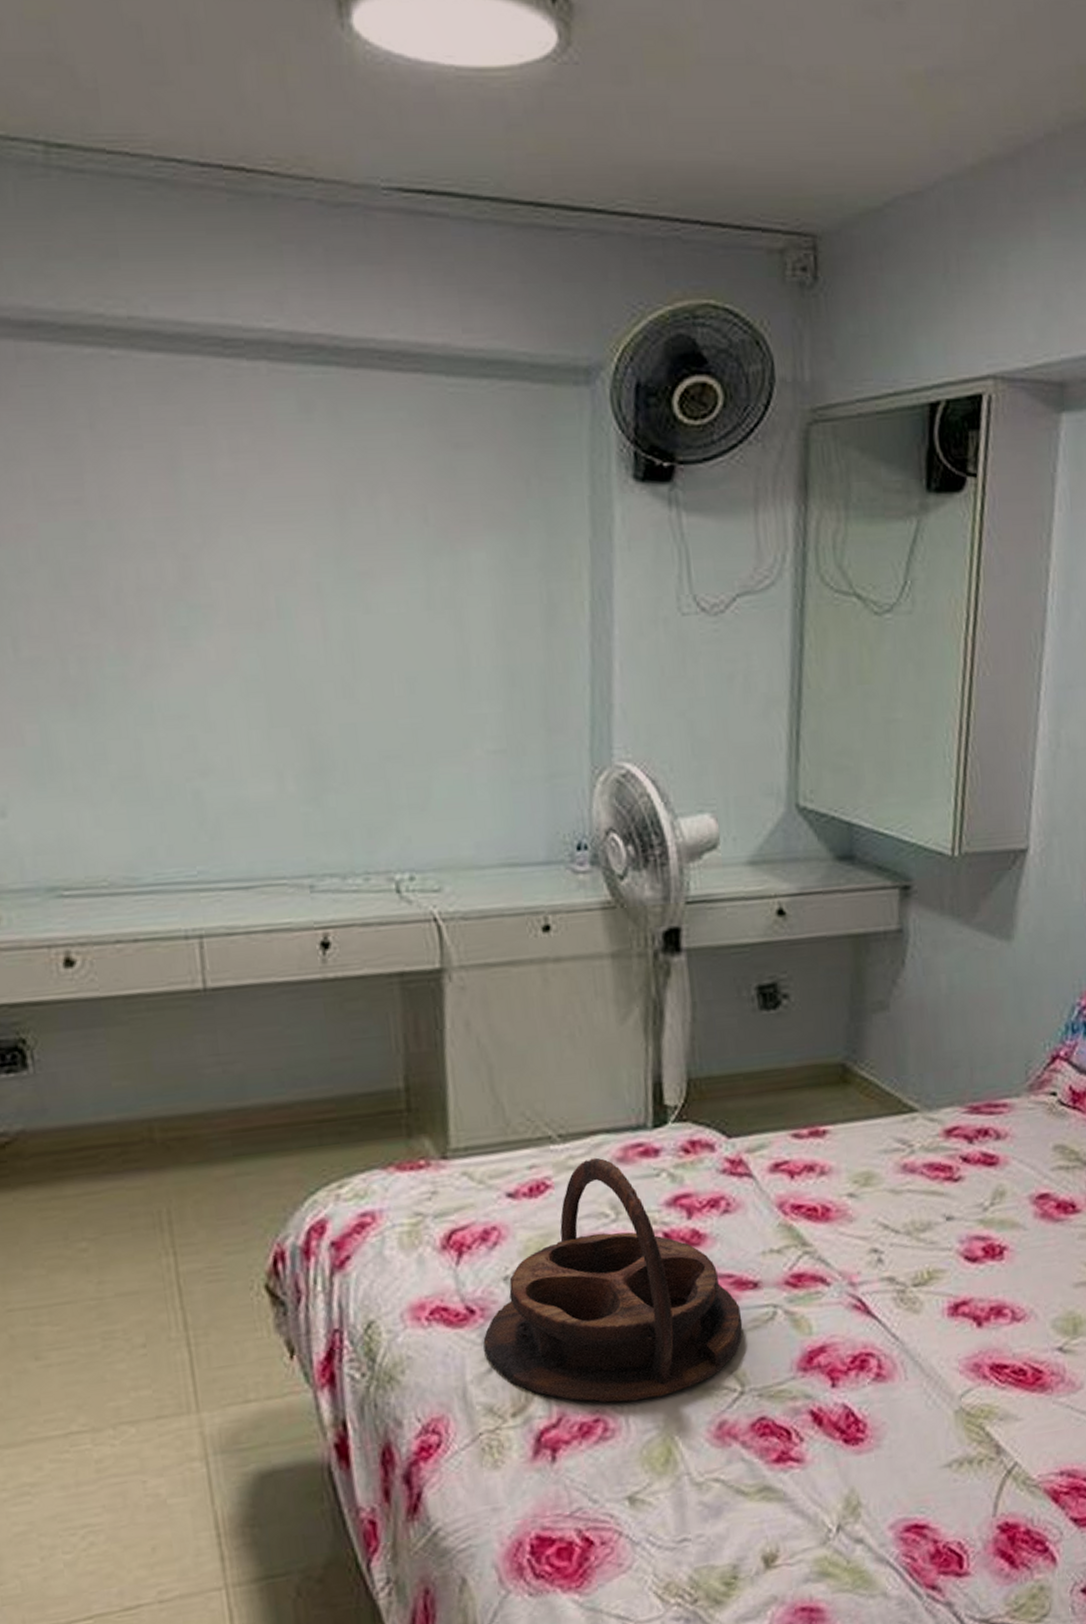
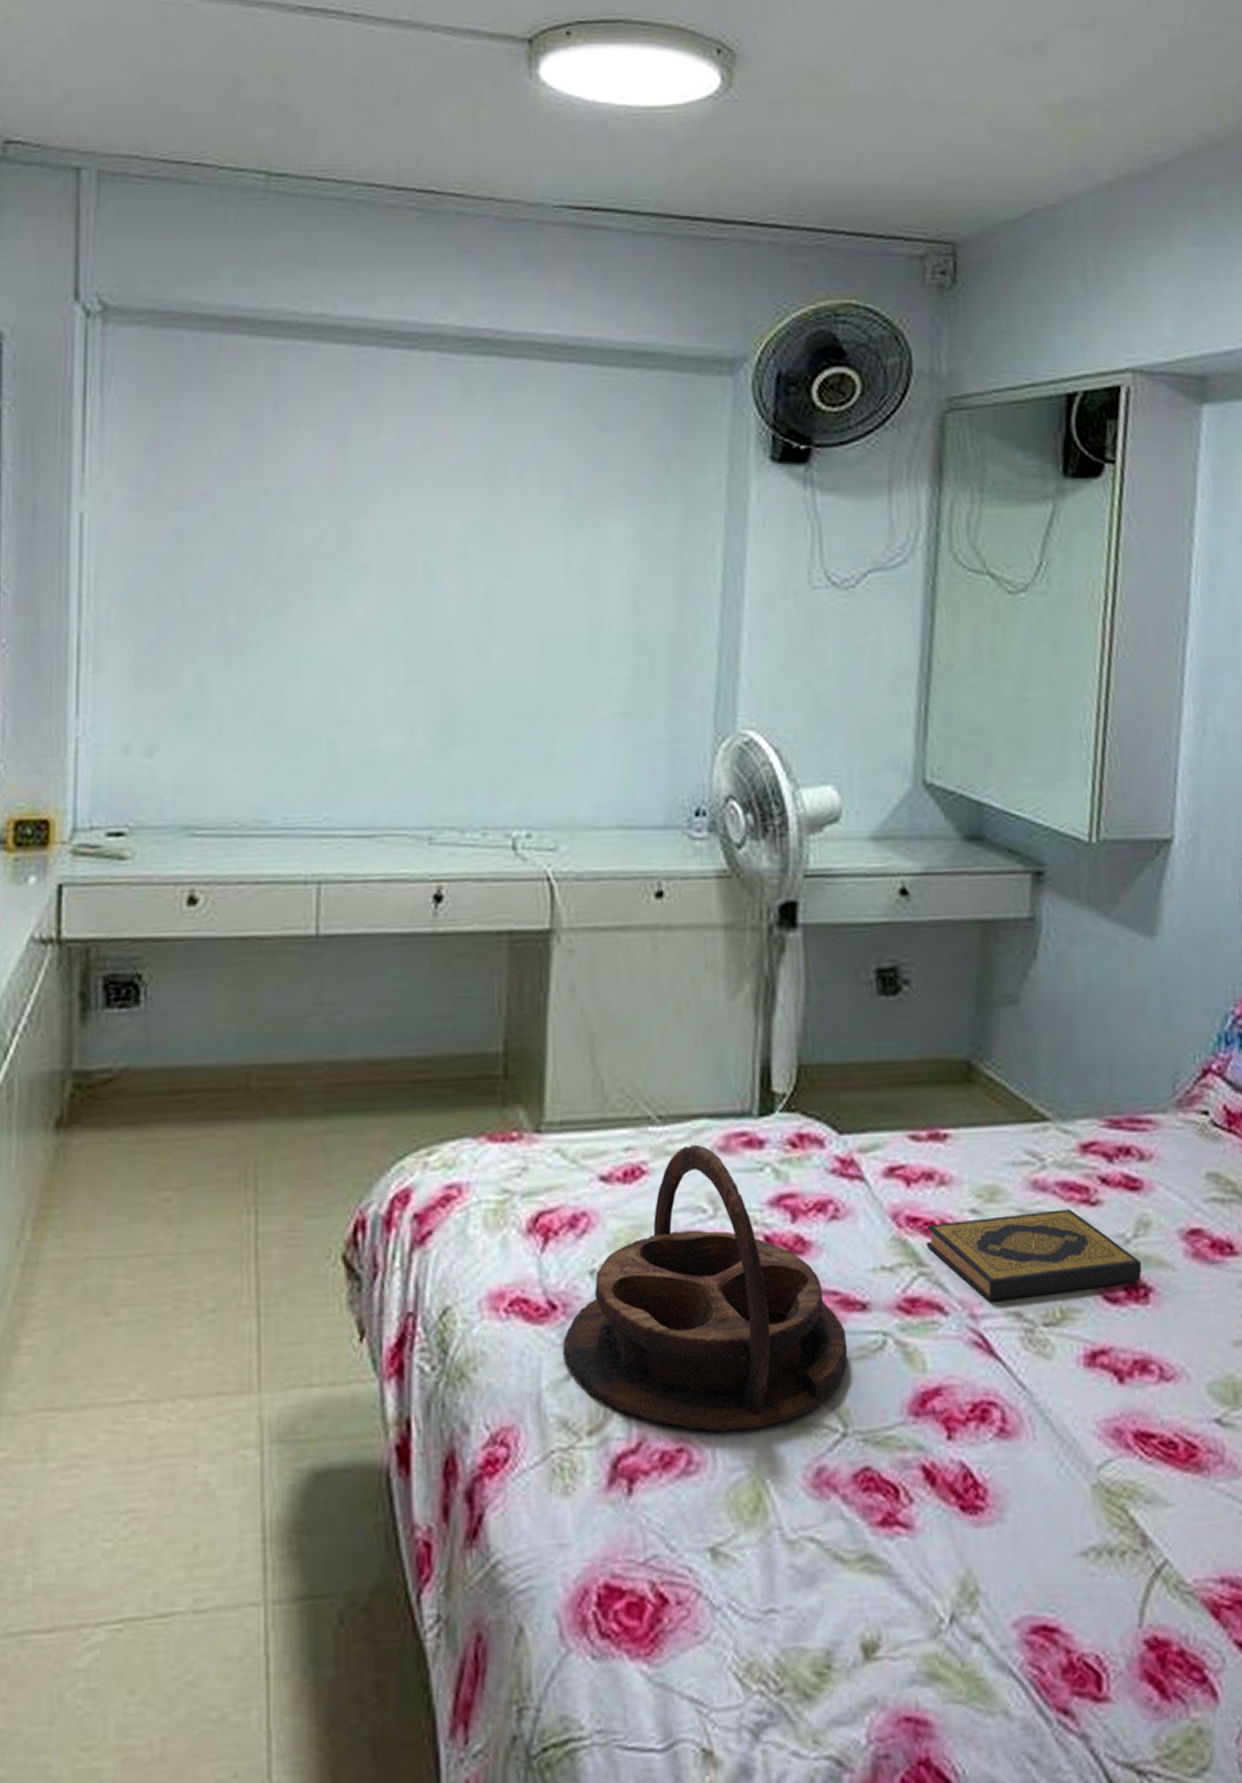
hardback book: none [809,1186,998,1270] -> present [926,1209,1142,1301]

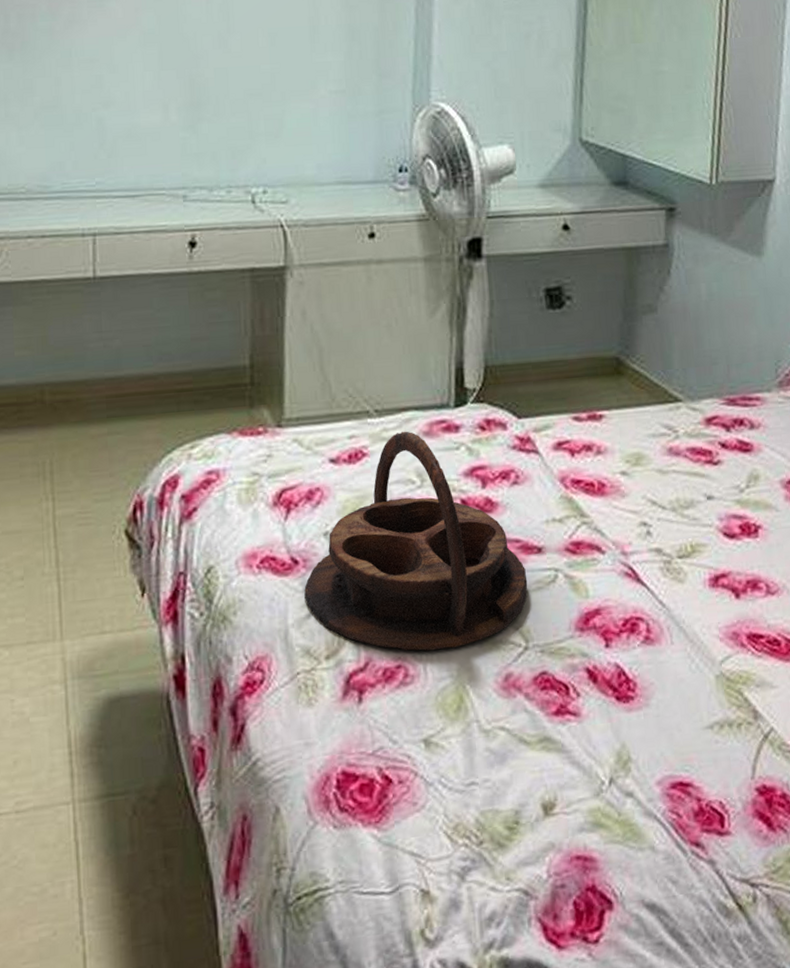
hardback book: present [926,1209,1142,1301] -> none [587,468,753,541]

